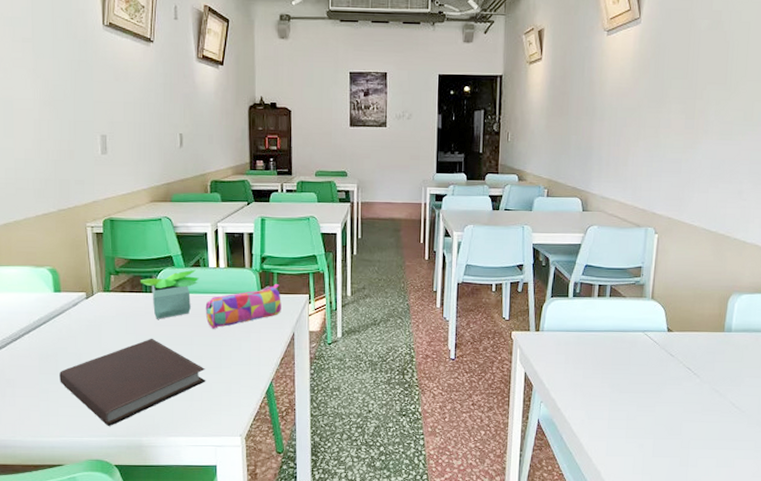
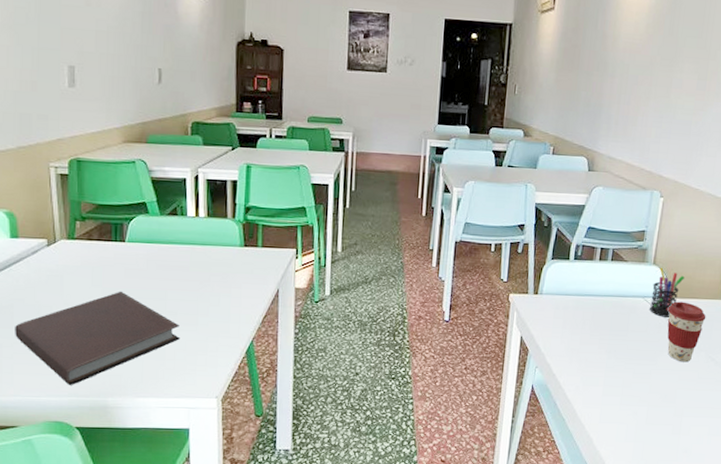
potted plant: present [140,270,199,319] -> none [109,218,176,271]
pencil case: present [205,283,281,329] -> none [181,236,266,283]
pen holder: none [650,301,683,351] -> present [650,267,685,317]
coffee cup: none [668,335,708,395] -> present [667,301,706,363]

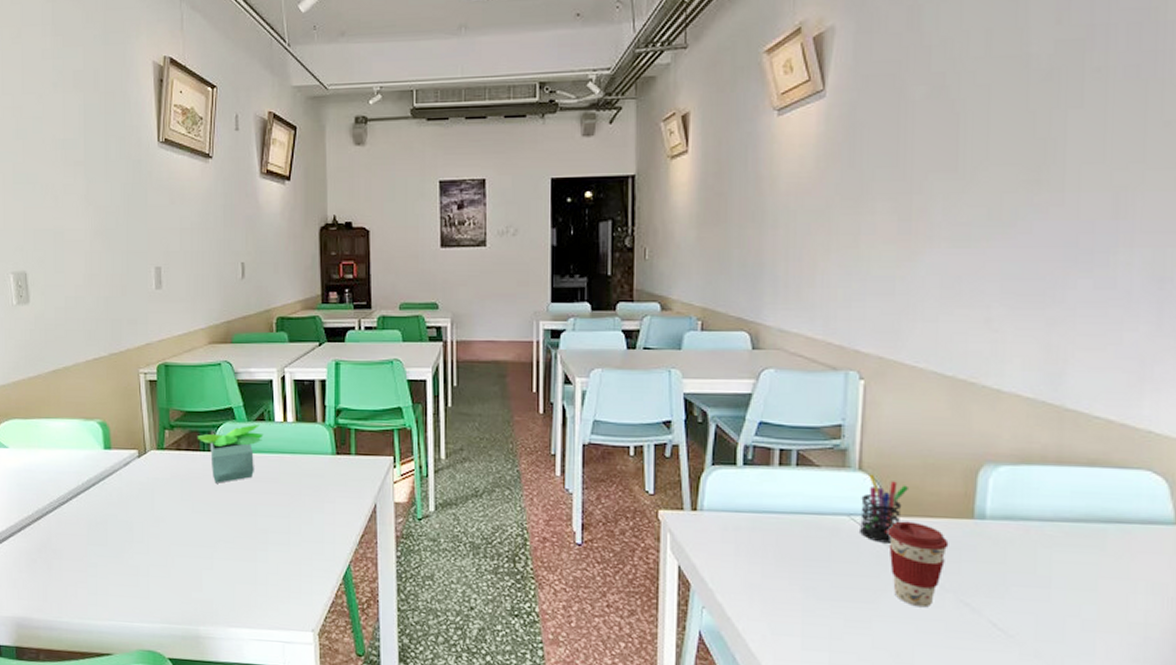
notebook: present [15,291,180,385] -> none [109,506,272,610]
potted plant: none [109,218,176,271] -> present [197,425,264,483]

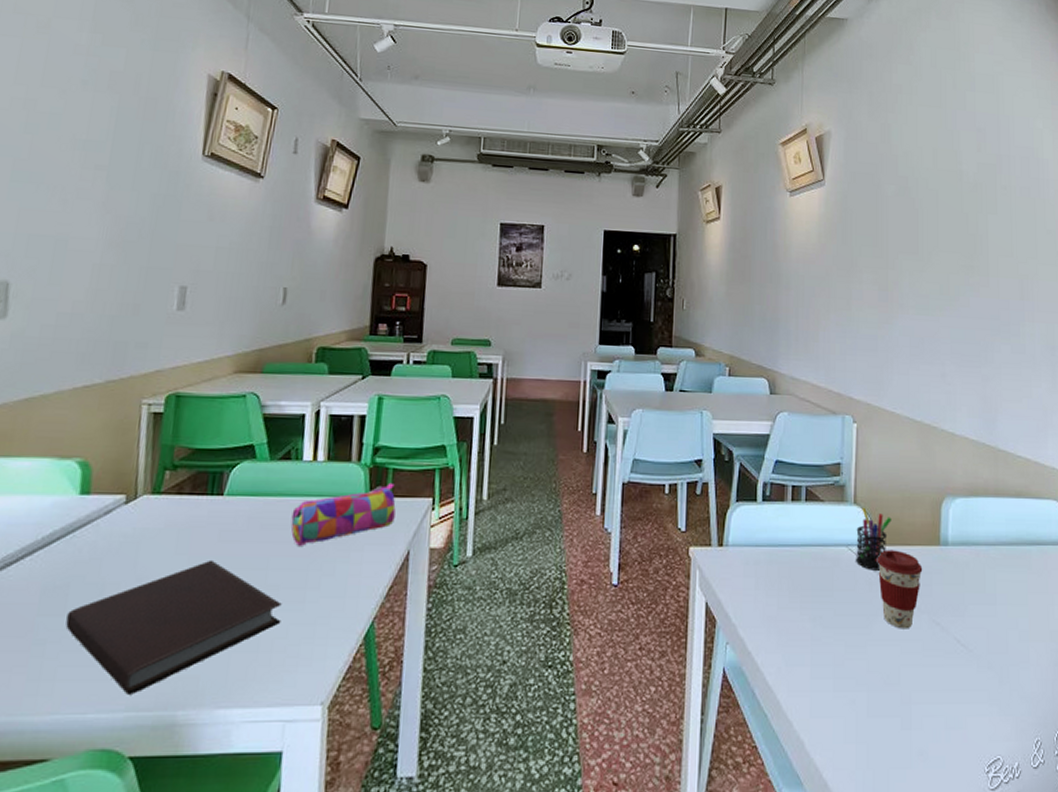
notebook: none [109,506,272,610] -> present [65,559,282,694]
potted plant: present [197,425,264,483] -> none [205,464,288,533]
pencil case: none [271,442,360,497] -> present [291,482,396,546]

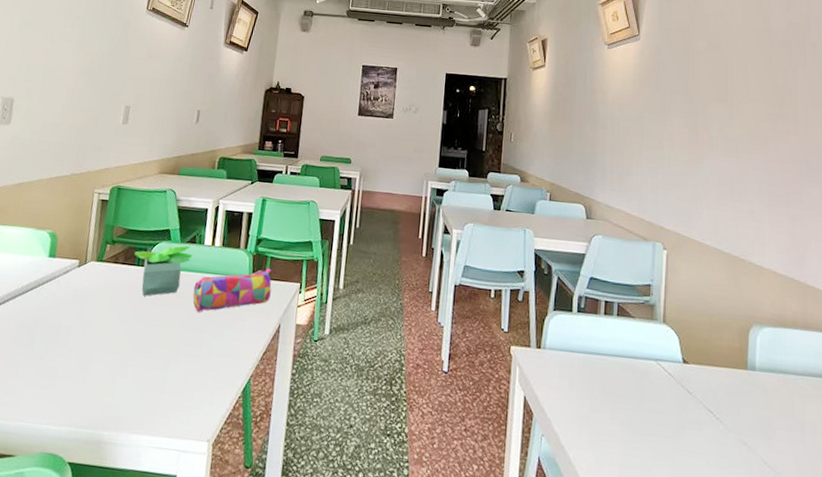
notebook: present [65,559,282,694] -> none [32,316,183,414]
potted plant: none [205,464,288,533] -> present [134,246,193,296]
pen holder: present [856,507,892,571] -> none [664,326,699,387]
coffee cup: present [877,550,923,629] -> none [684,368,730,445]

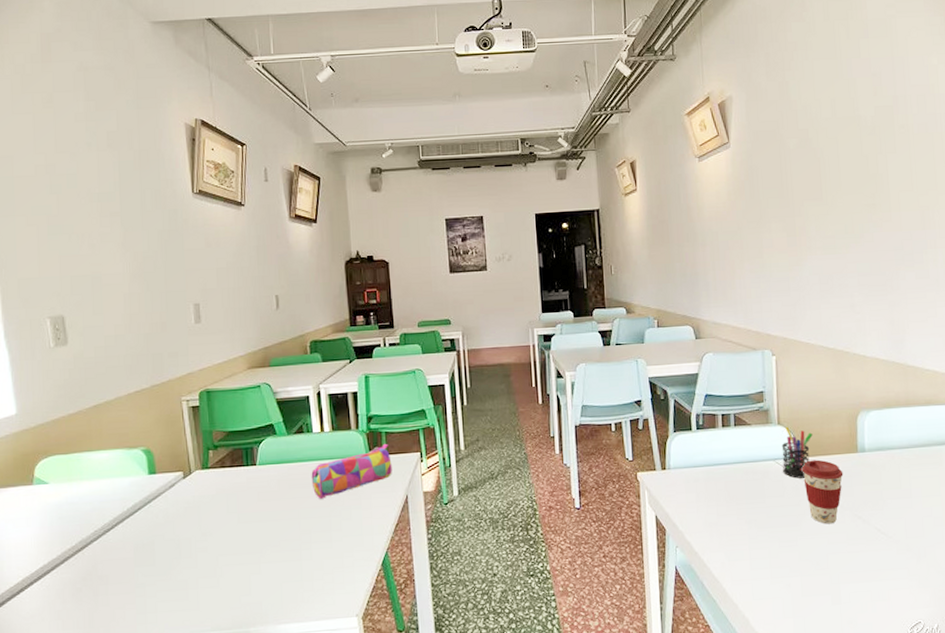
potted plant: present [134,246,193,296] -> none [240,437,303,494]
pen holder: none [664,326,699,387] -> present [781,426,813,479]
coffee cup: none [684,368,730,445] -> present [801,459,844,524]

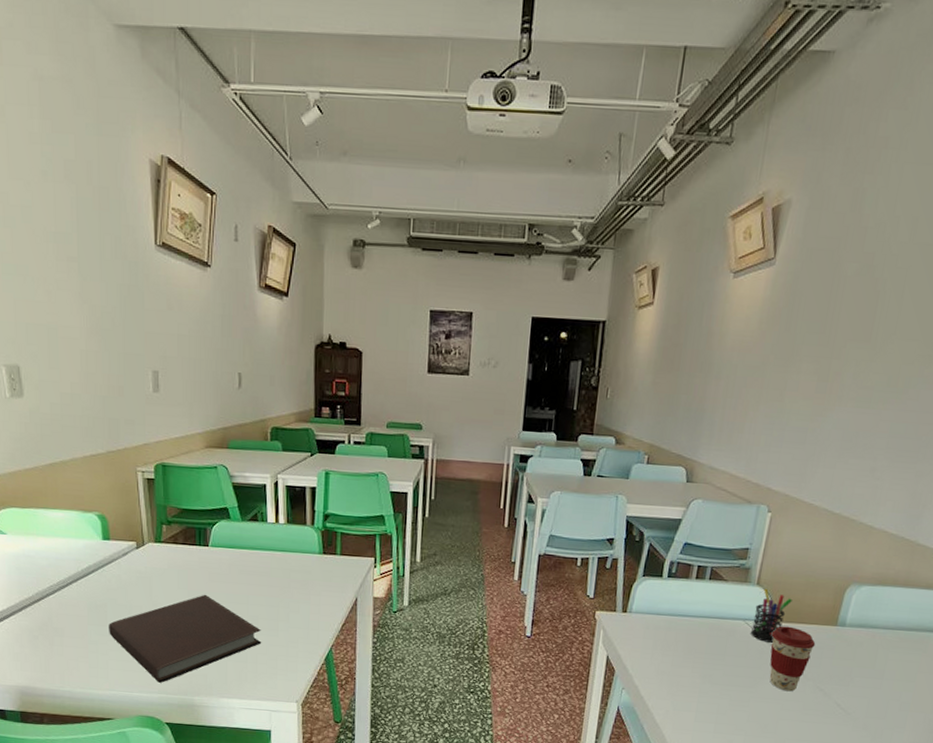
notebook: none [157,515,316,619] -> present [109,594,262,683]
pencil case: present [311,443,392,499] -> none [262,543,345,589]

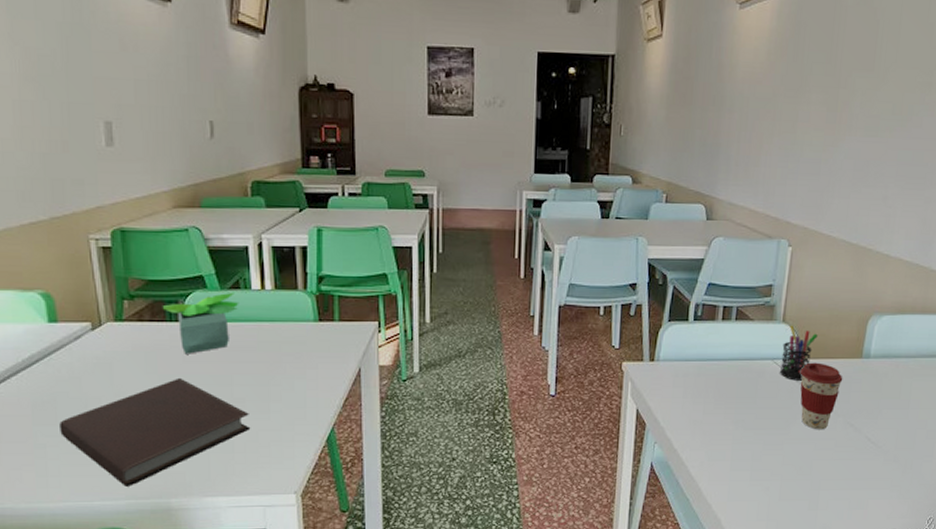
potted plant: none [193,524,257,575] -> present [162,293,239,354]

